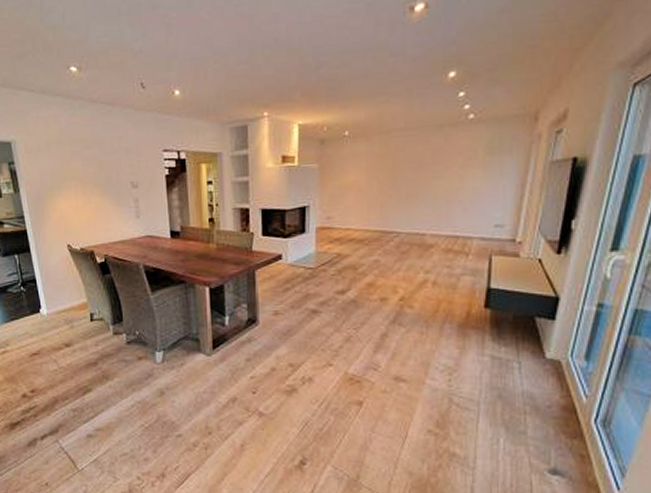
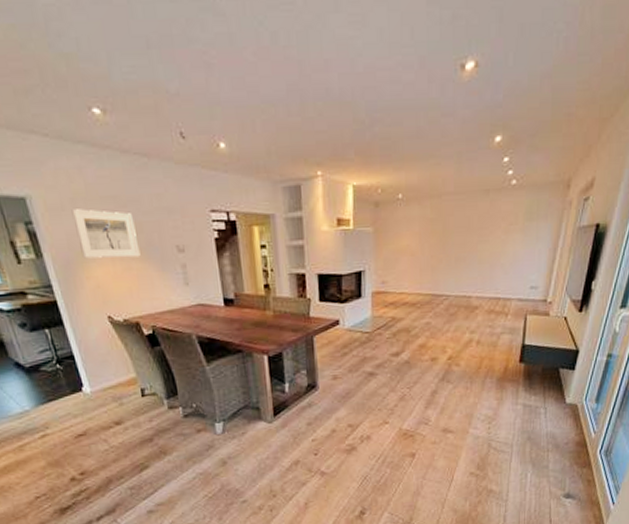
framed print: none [46,151,100,193] -> present [71,209,141,259]

